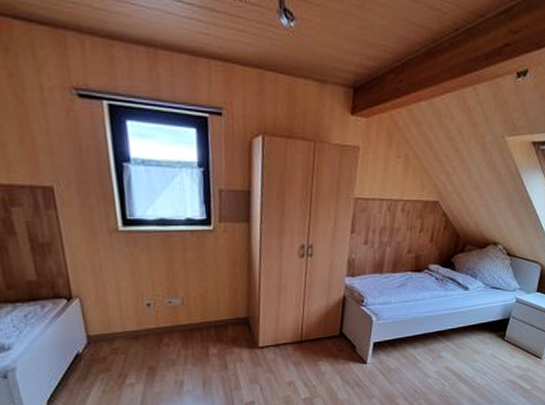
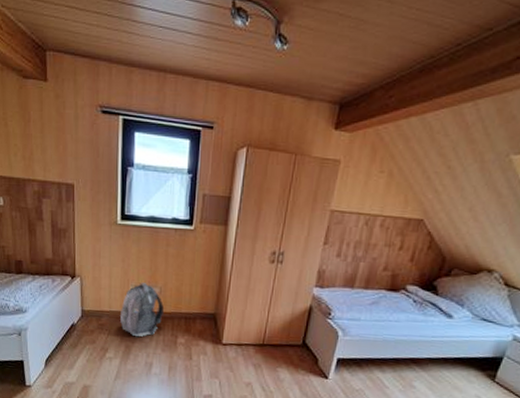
backpack: none [136,295,189,356] -> present [119,283,164,337]

